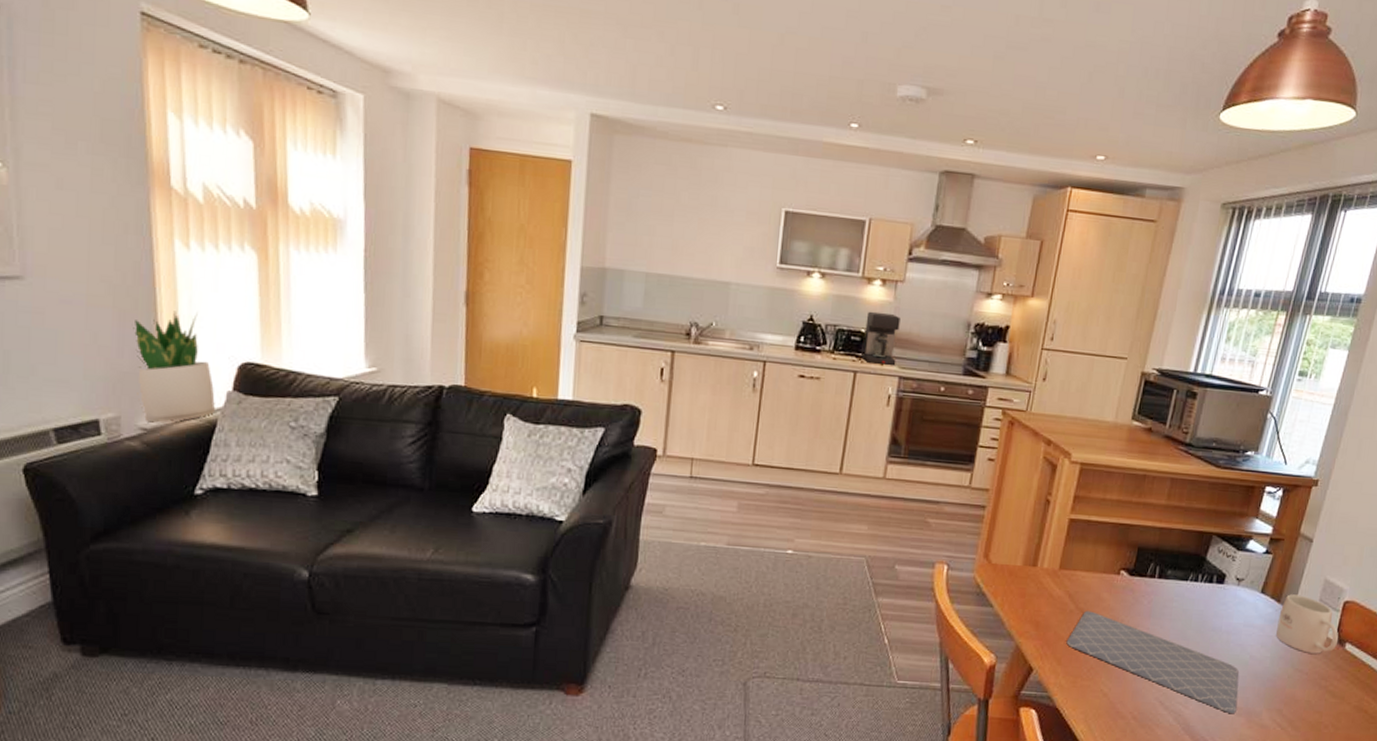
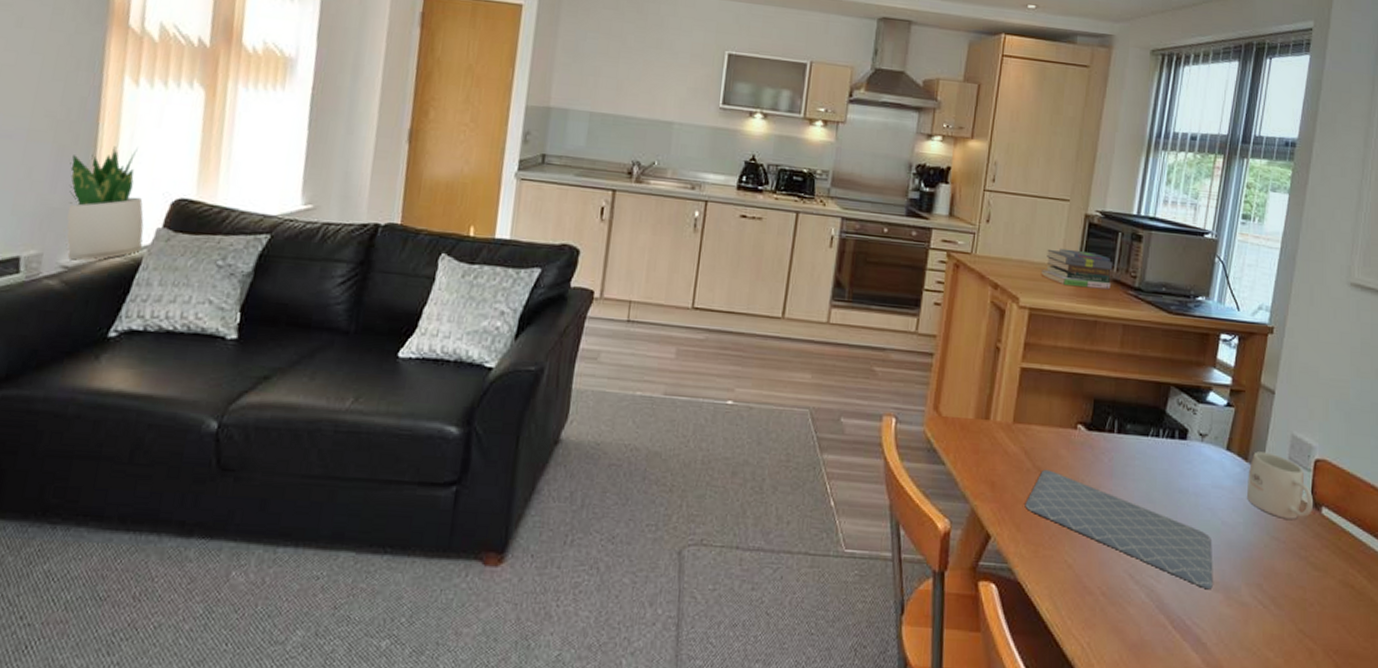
coffee maker: present [861,311,901,366] -> none [803,151,842,207]
books: none [1093,405,1166,445] -> present [1040,248,1113,290]

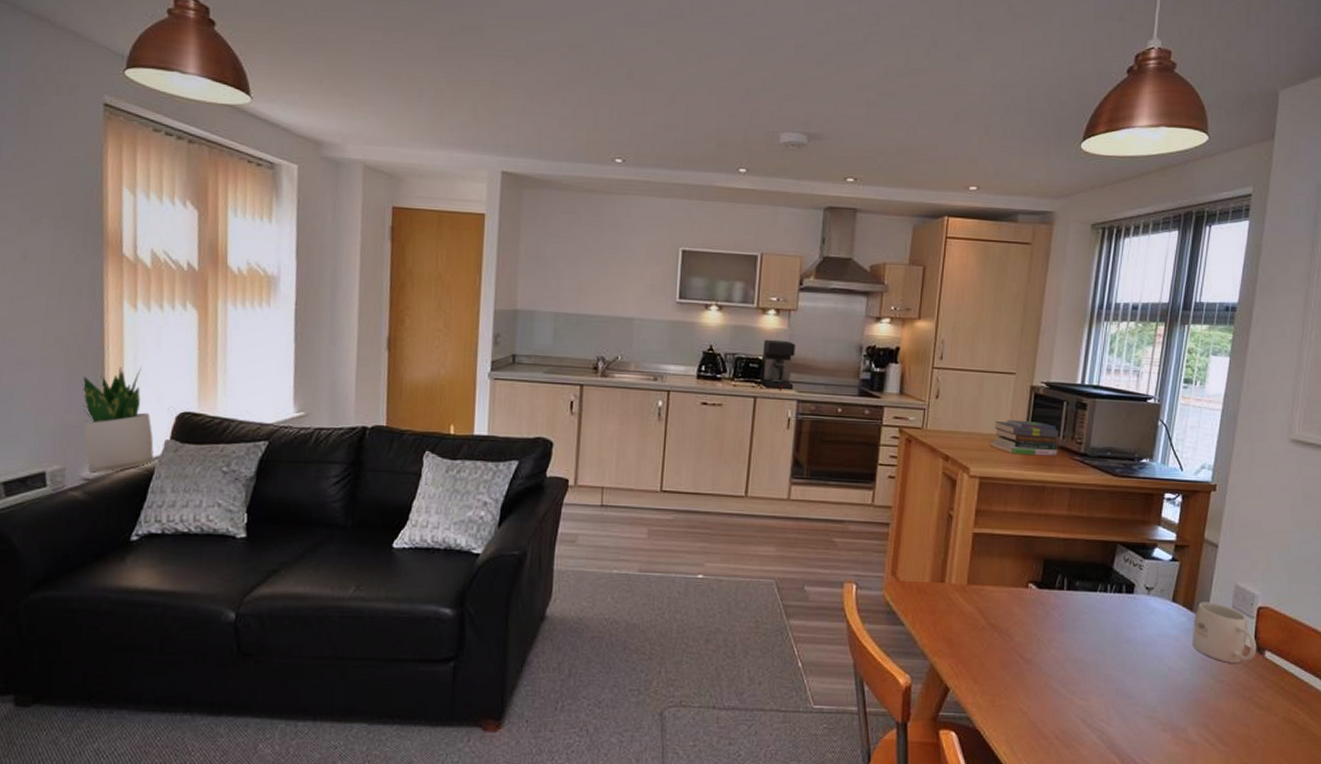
coffee maker: none [803,151,842,207] -> present [760,339,795,391]
placemat: present [1025,469,1213,590] -> none [981,626,1161,731]

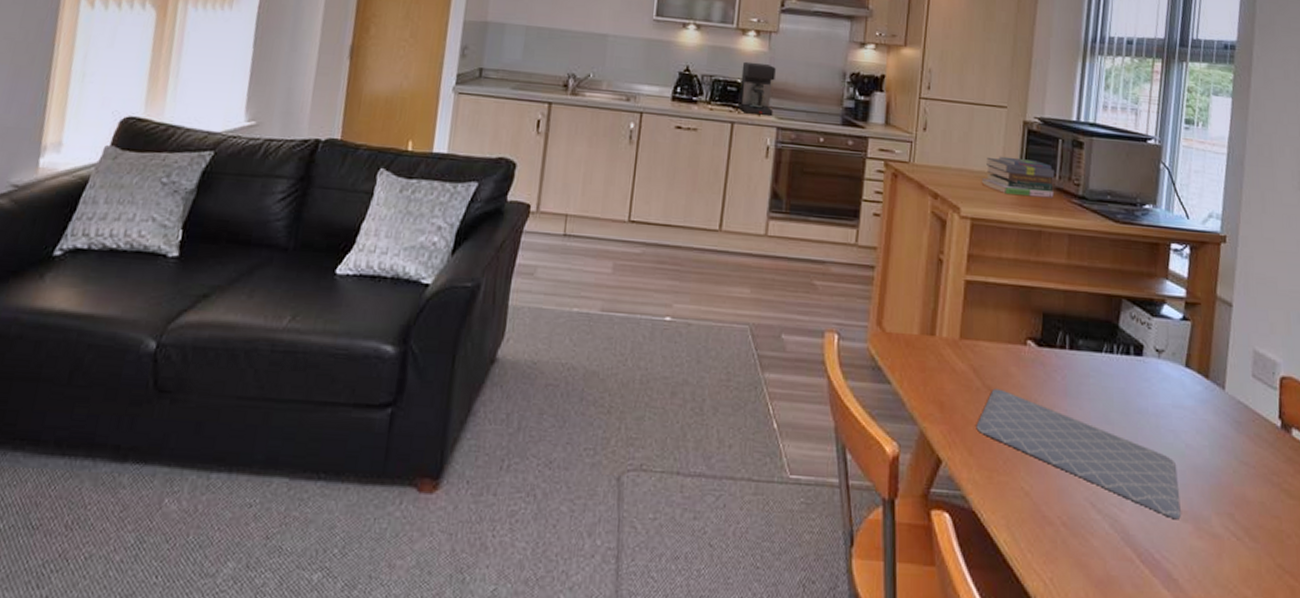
planter: present [82,367,154,473] -> none [15,66,93,180]
placemat: none [981,626,1161,731] -> present [976,388,1181,520]
mug: present [1193,602,1257,663] -> none [1210,368,1283,442]

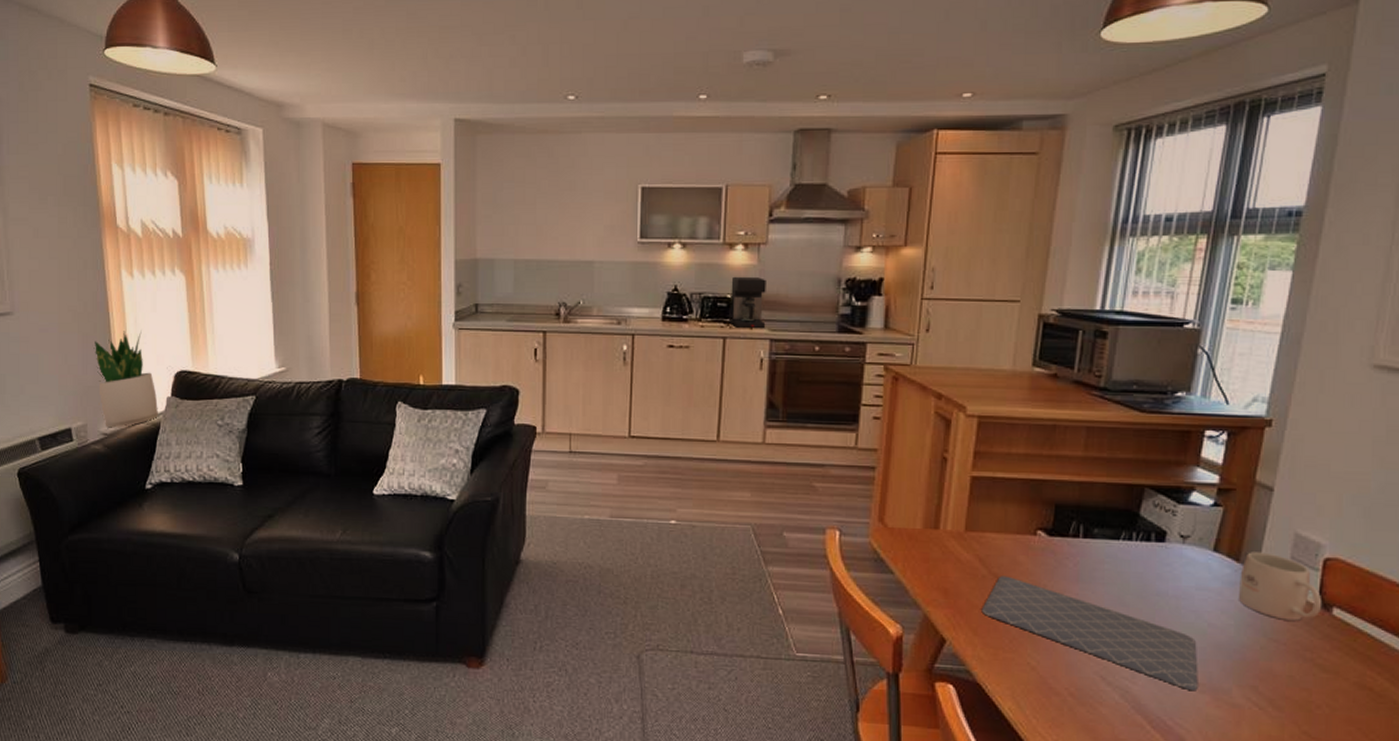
planter: none [15,66,93,180] -> present [94,331,159,428]
books: present [981,156,1055,199] -> none [989,352,1073,392]
mug: none [1210,368,1283,442] -> present [1239,552,1323,621]

